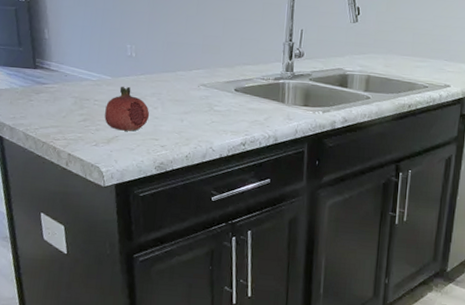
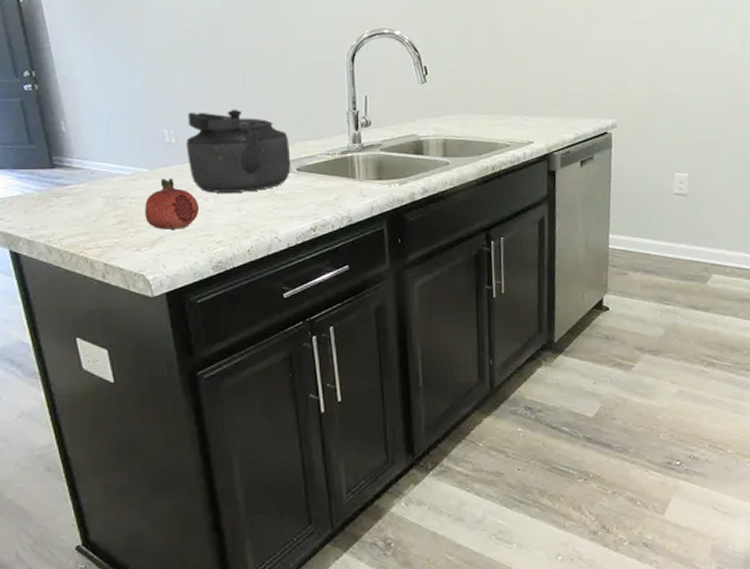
kettle: none [143,31,231,106] -> present [186,109,291,193]

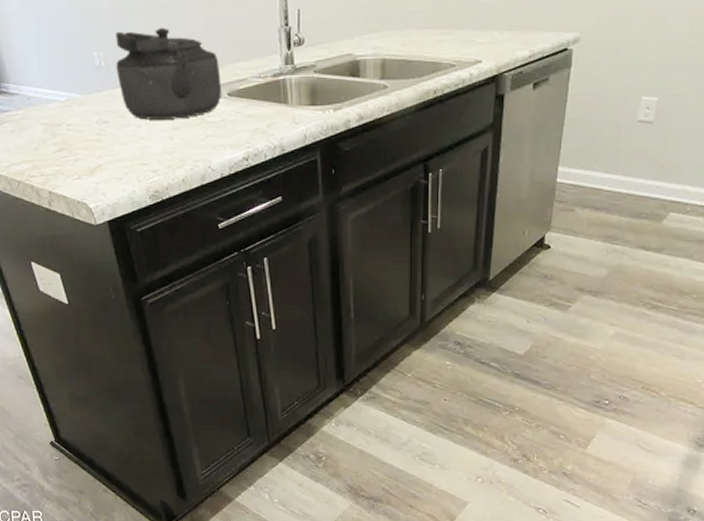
fruit: present [145,178,200,230] -> none [81,103,134,158]

